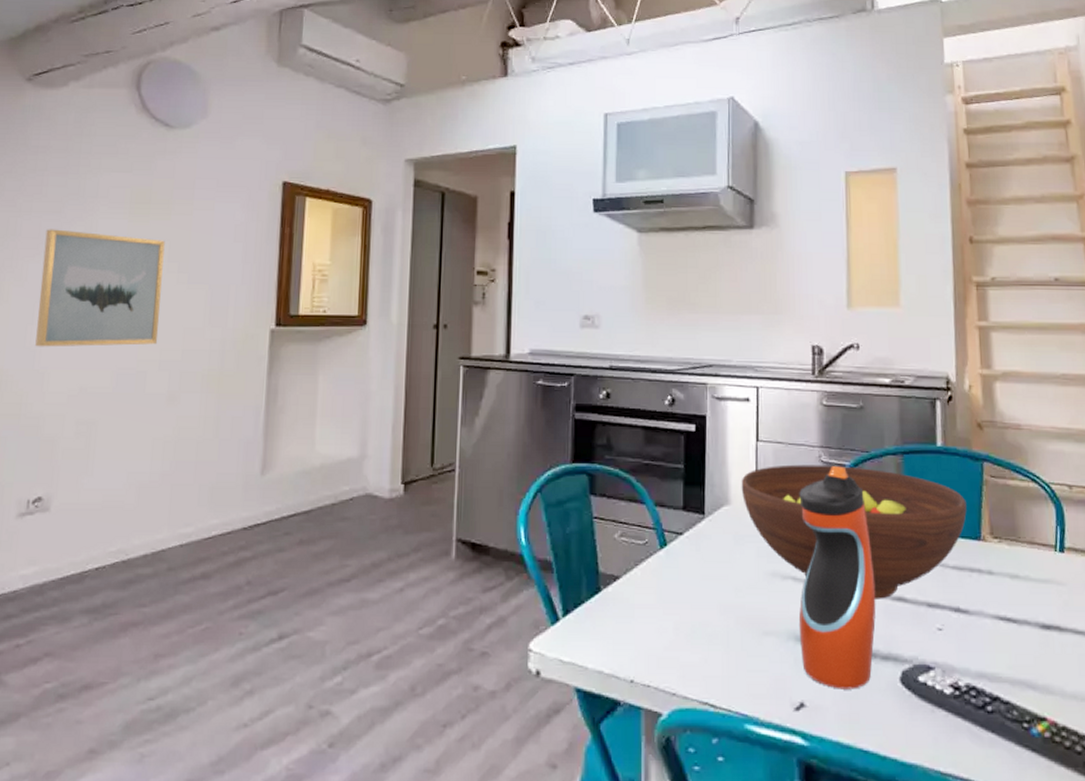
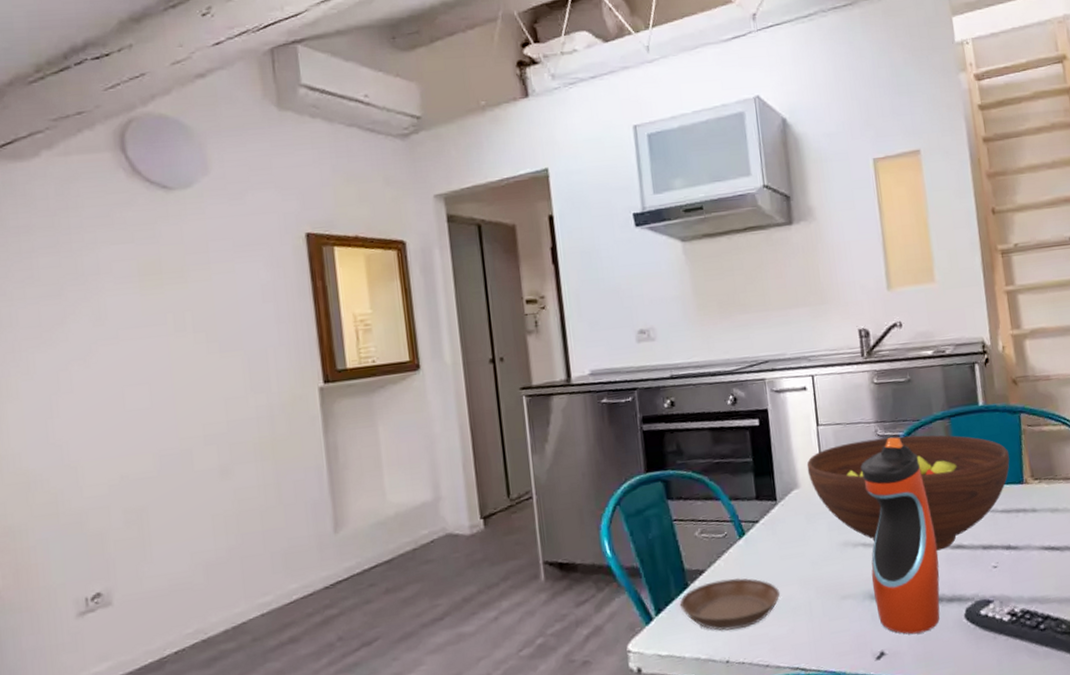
wall art: present [35,229,165,347] -> none [47,310,198,442]
saucer: none [589,590,697,648] -> present [679,577,781,631]

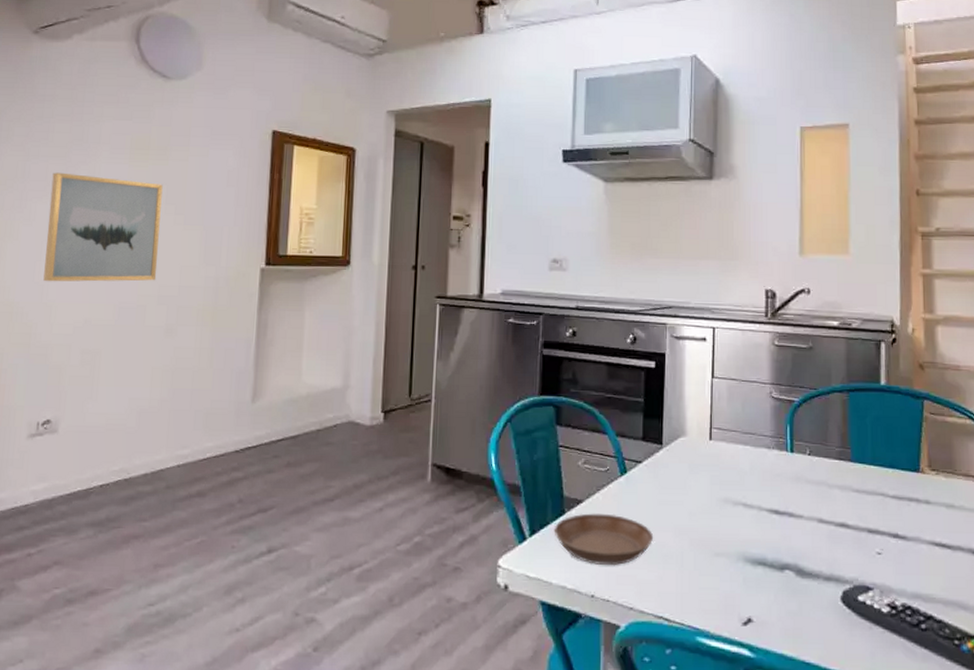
wall art: none [47,310,198,442] -> present [43,172,163,282]
fruit bowl: present [806,435,1010,551] -> none [697,400,907,525]
water bottle: present [860,437,940,635] -> none [748,402,820,607]

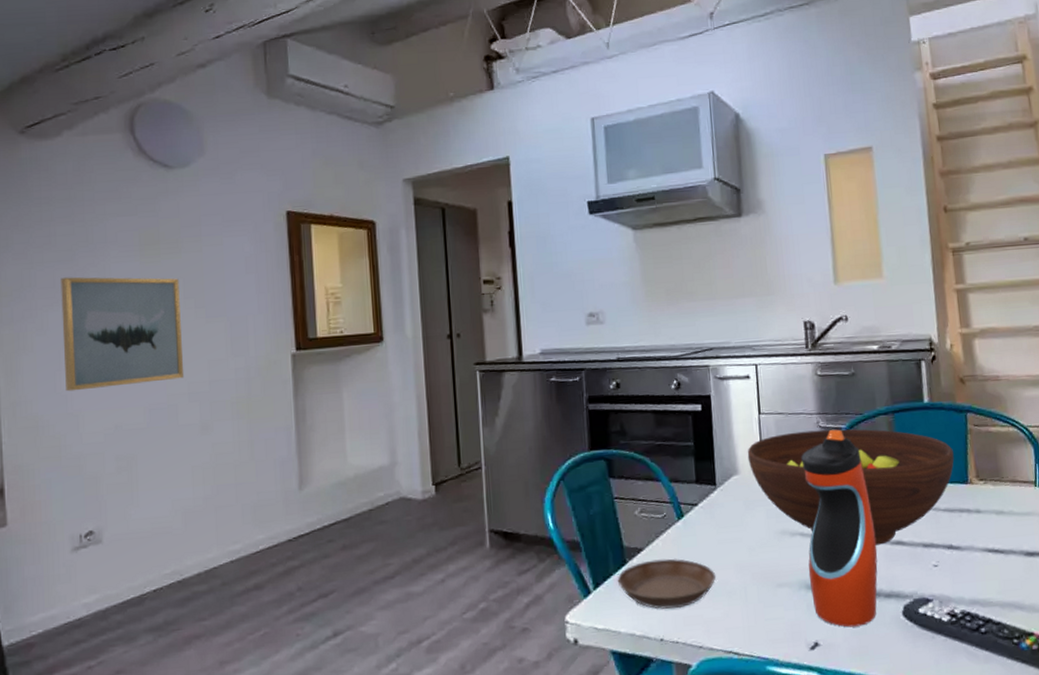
fruit bowl: none [697,400,907,525] -> present [747,429,954,545]
water bottle: none [748,402,820,607] -> present [801,429,878,628]

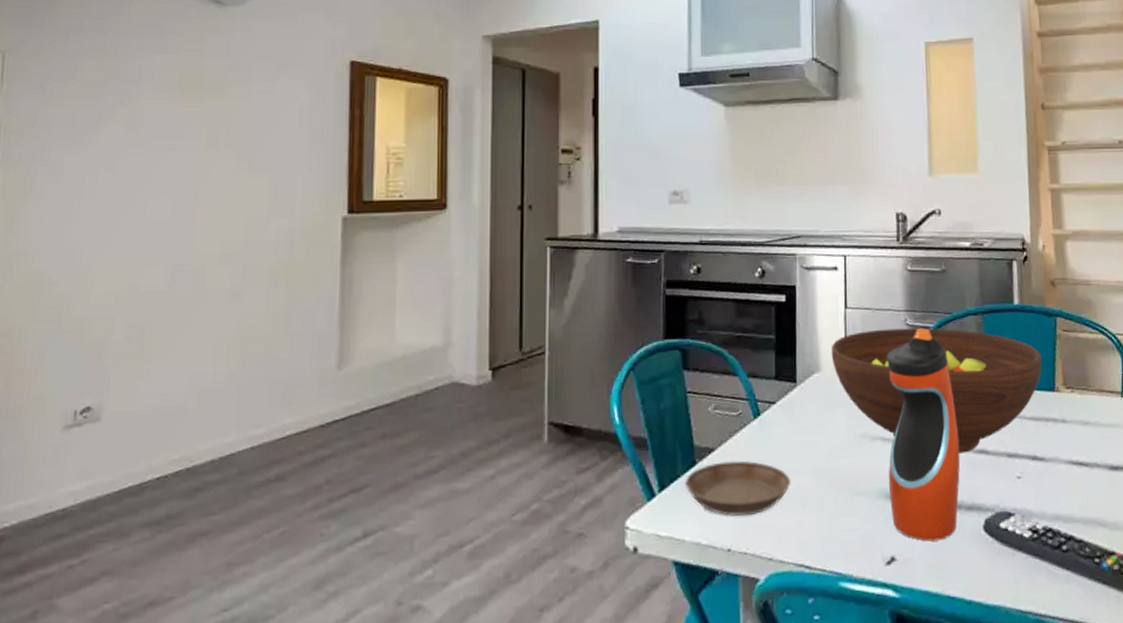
wall art: present [60,277,185,392] -> none [75,117,221,246]

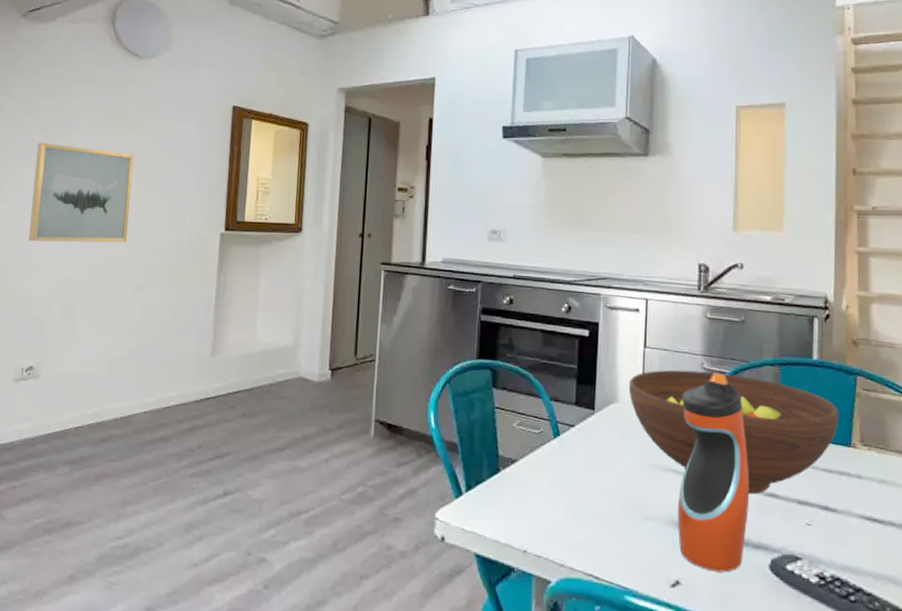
wall art: none [75,117,221,246] -> present [28,142,134,243]
saucer: present [685,460,791,516] -> none [489,472,585,524]

